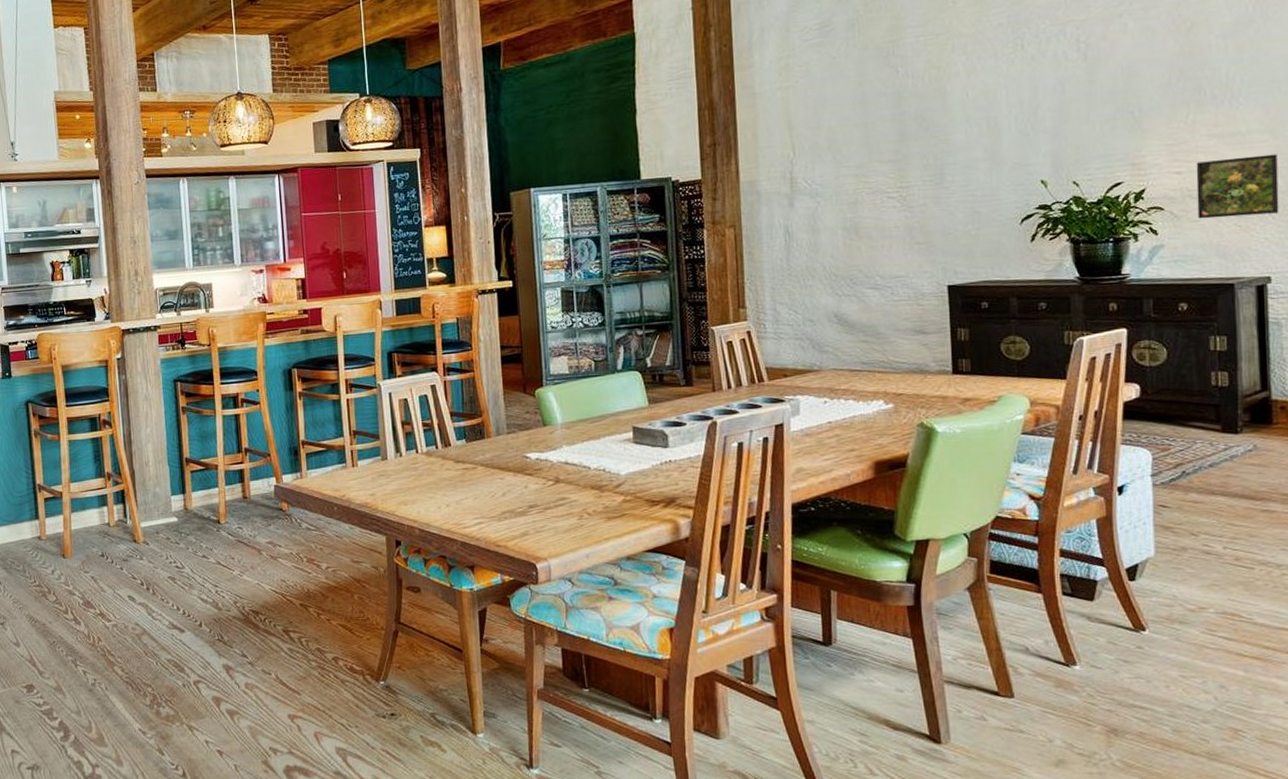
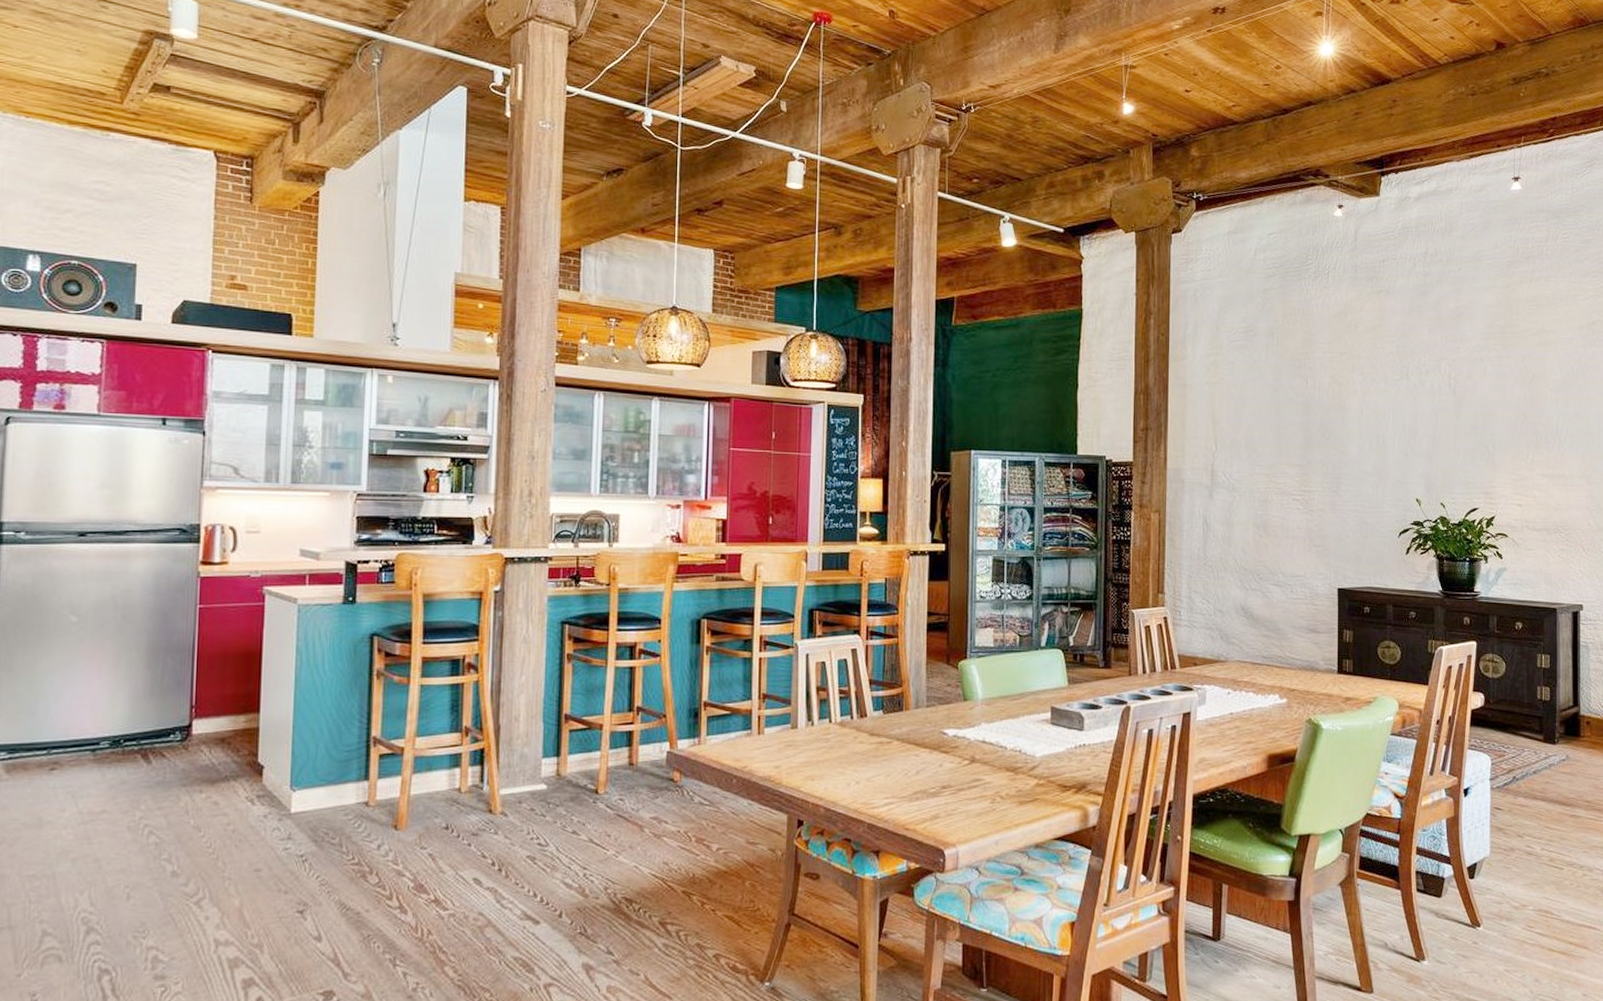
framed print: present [1196,154,1279,219] -> none [1532,497,1590,549]

